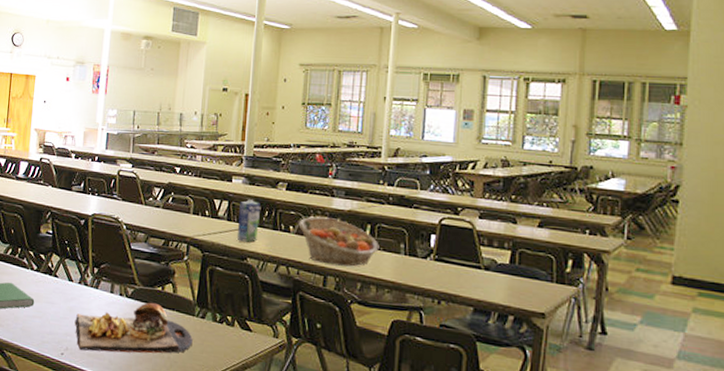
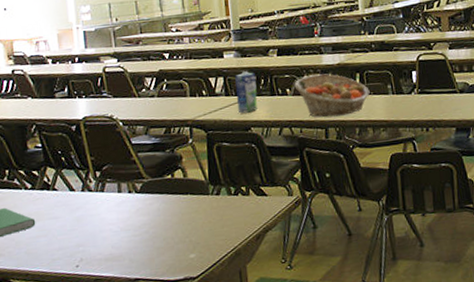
food tray: present [75,302,193,354] -> none [84,191,212,257]

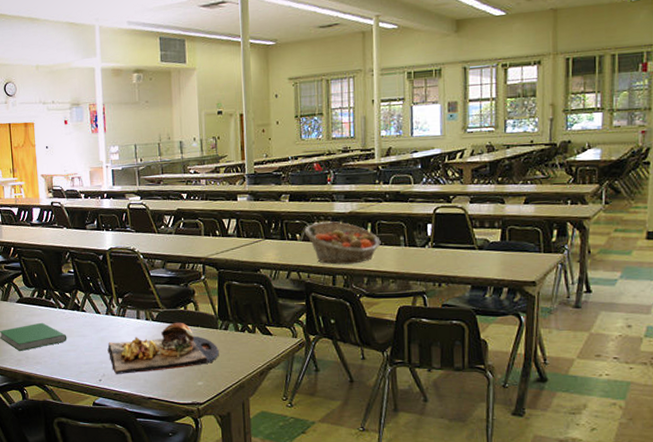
food tray: none [84,191,212,257] -> present [107,322,219,374]
milk carton: present [235,71,257,114] -> none [247,215,268,255]

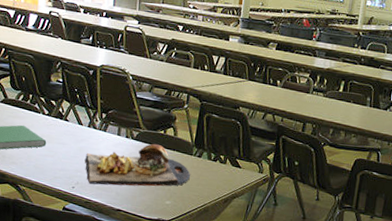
fruit basket: present [304,221,381,265] -> none [285,73,350,116]

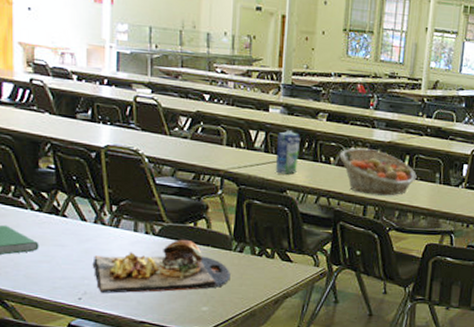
milk carton: none [231,57,253,94] -> present [275,130,300,175]
fruit basket: none [285,73,350,116] -> present [339,148,417,196]

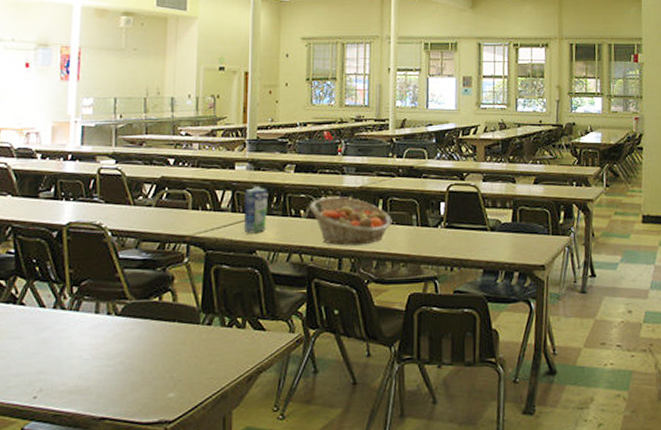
food tray: present [92,239,230,293] -> none [50,316,199,388]

